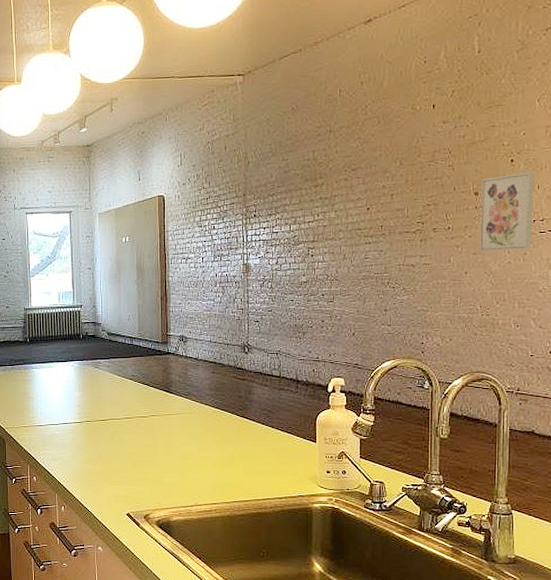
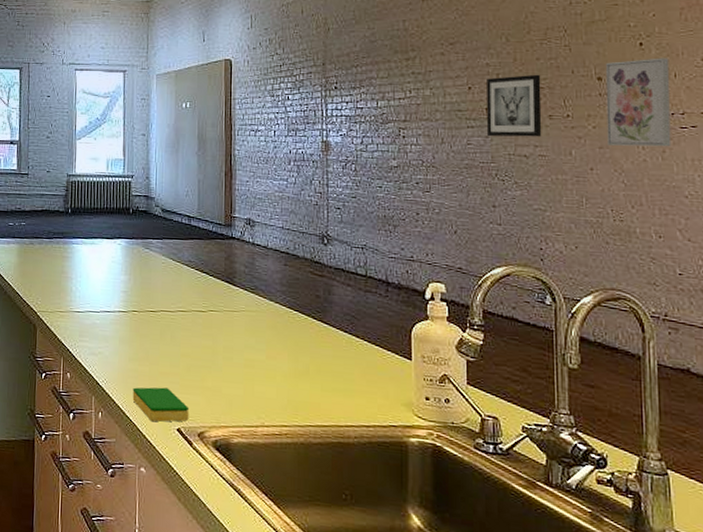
dish sponge: none [89,482,137,510] -> present [132,387,190,422]
wall art: none [381,193,428,251] -> present [486,74,542,137]

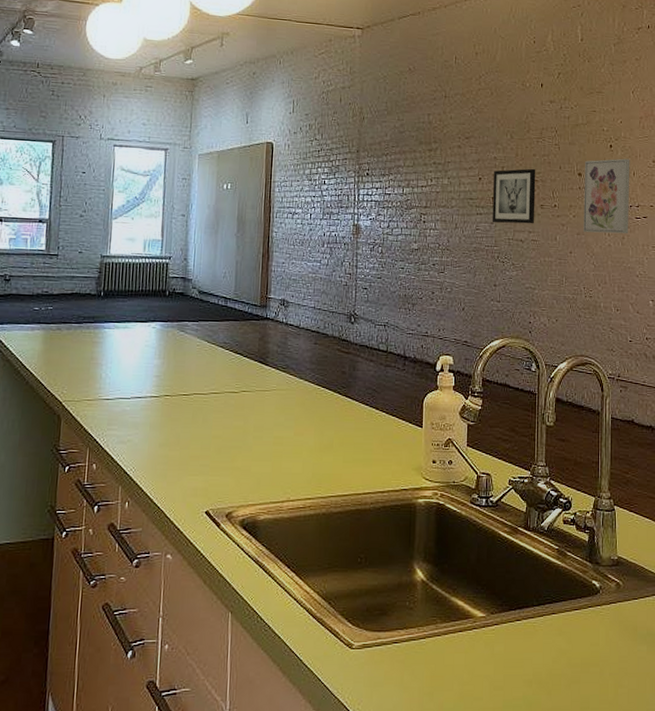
dish sponge: present [132,387,190,422] -> none [161,471,219,507]

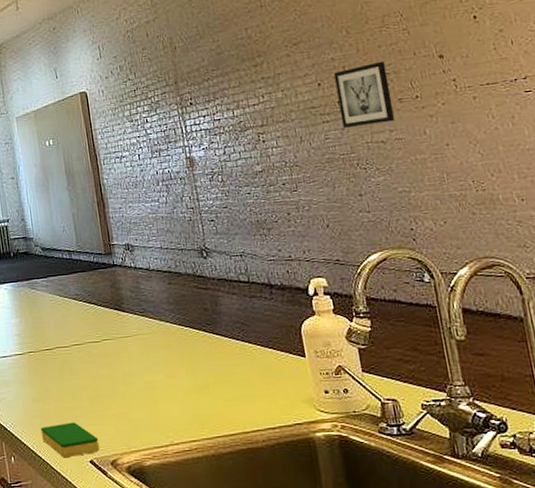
dish sponge: none [161,471,219,507] -> present [40,422,100,458]
wall art: present [583,158,630,234] -> none [445,26,519,119]

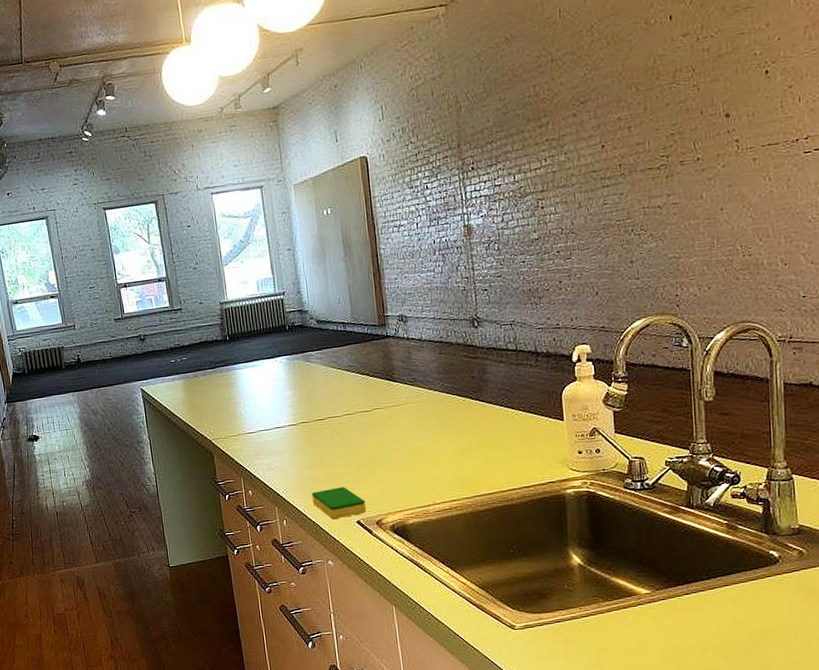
wall art: present [334,61,395,129] -> none [619,120,674,194]

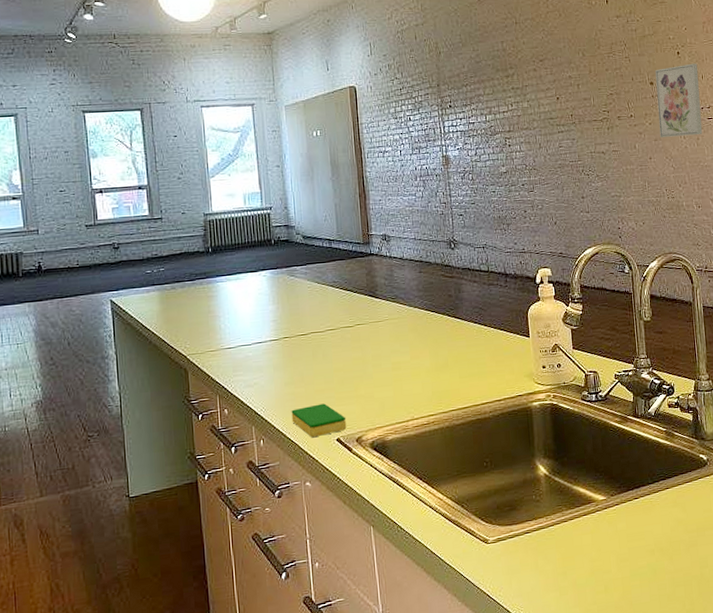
wall art: none [733,82,796,182] -> present [655,63,703,137]

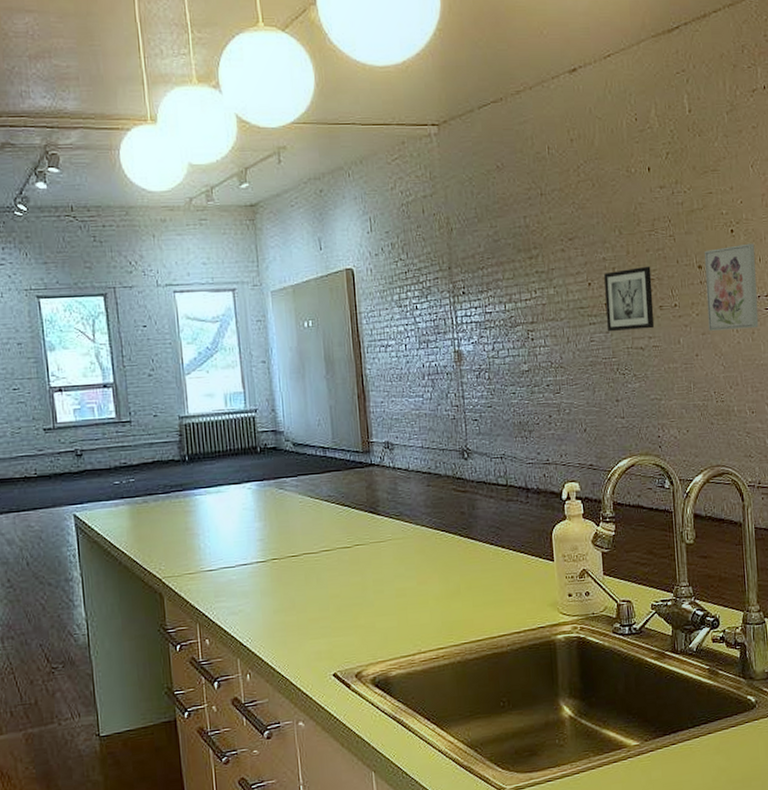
dish sponge: present [291,403,347,438] -> none [281,634,345,673]
wall art: none [570,82,614,139] -> present [604,266,655,332]

